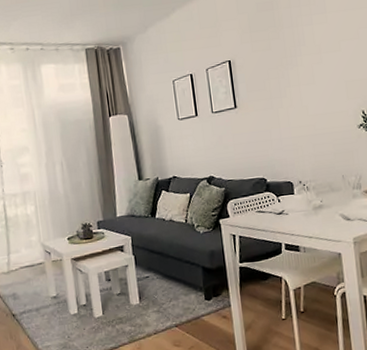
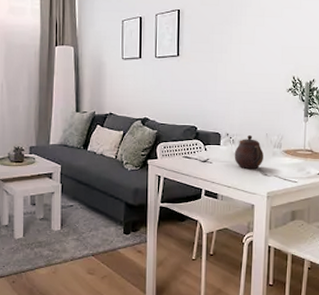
teapot: none [310,179,344,216] -> present [234,135,263,170]

